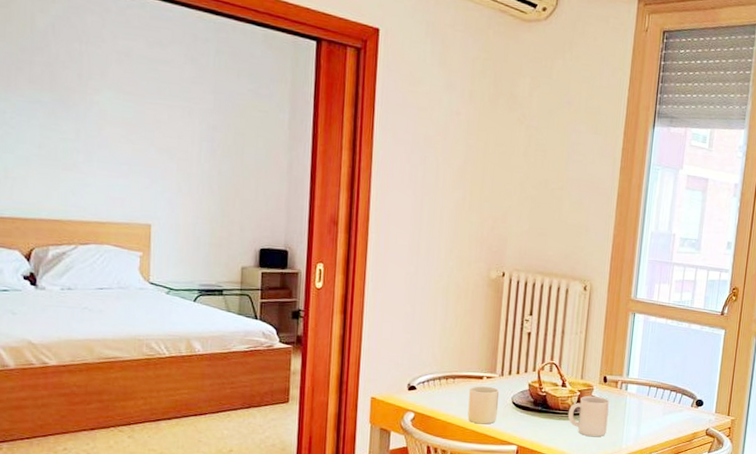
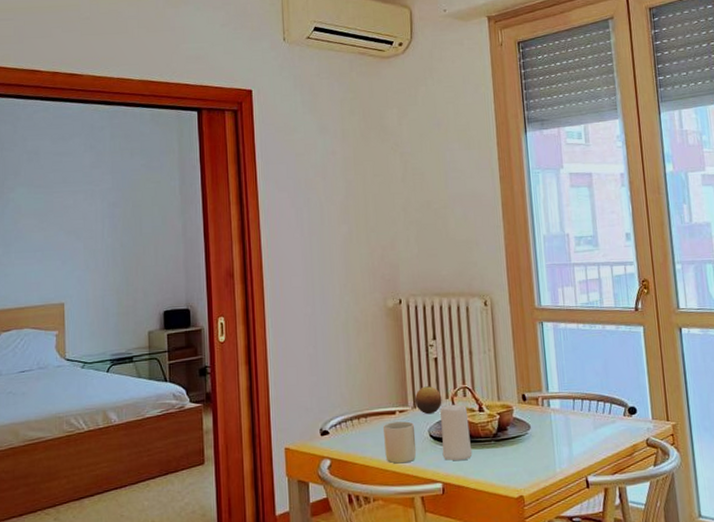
fruit: none [503,357,529,384] -> present [414,386,442,415]
candle: none [521,377,551,429] -> present [440,404,473,461]
mug: present [568,395,610,437] -> none [490,417,536,464]

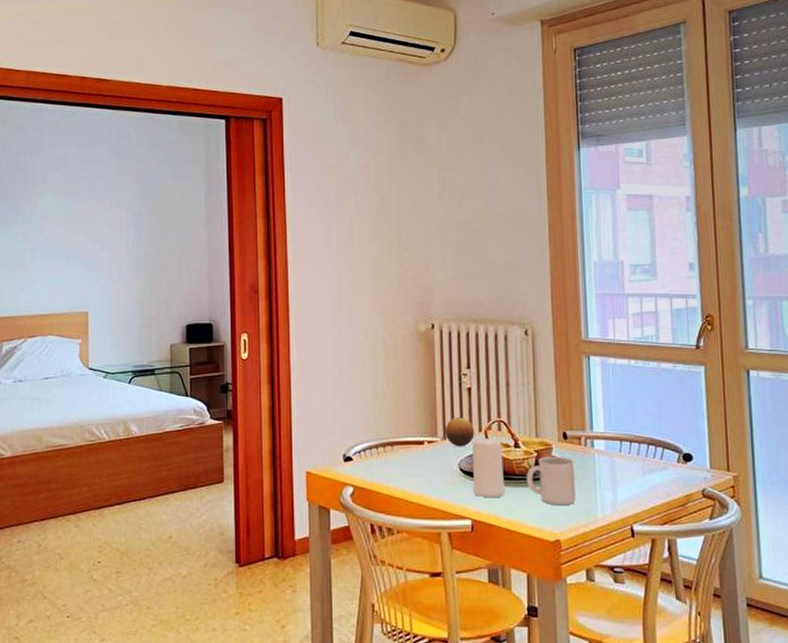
mug: present [382,421,417,464] -> none [409,452,445,496]
mug: none [490,417,536,464] -> present [526,456,576,506]

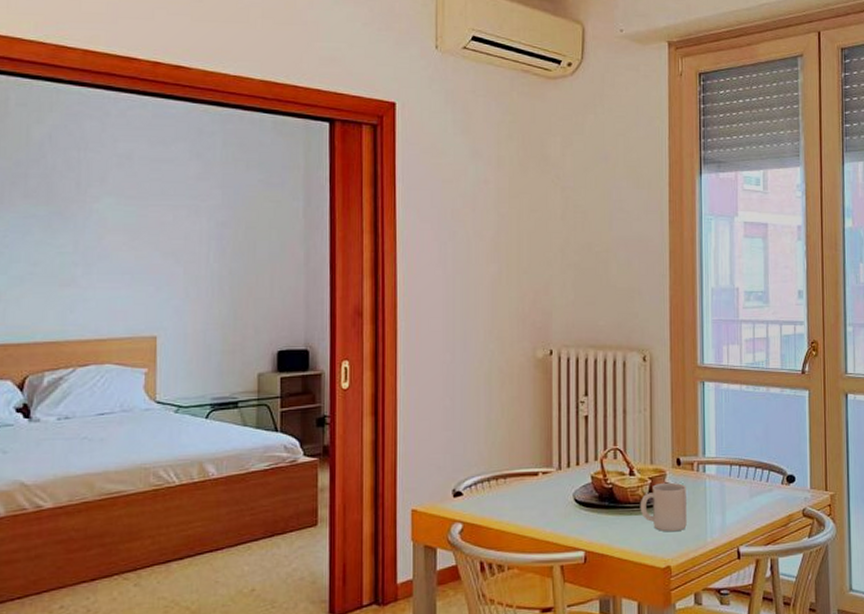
fruit: present [445,417,475,447] -> none [560,446,590,477]
candle: present [472,438,506,498] -> none [587,466,619,528]

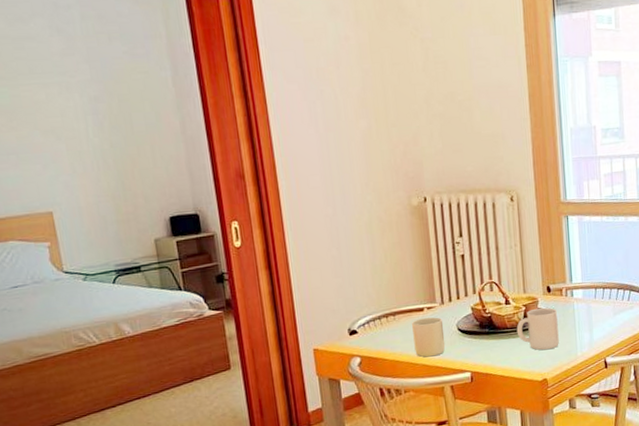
mug: none [523,483,559,530] -> present [411,317,446,357]

